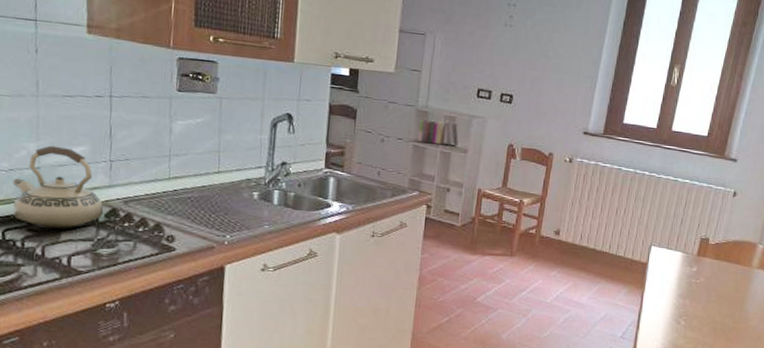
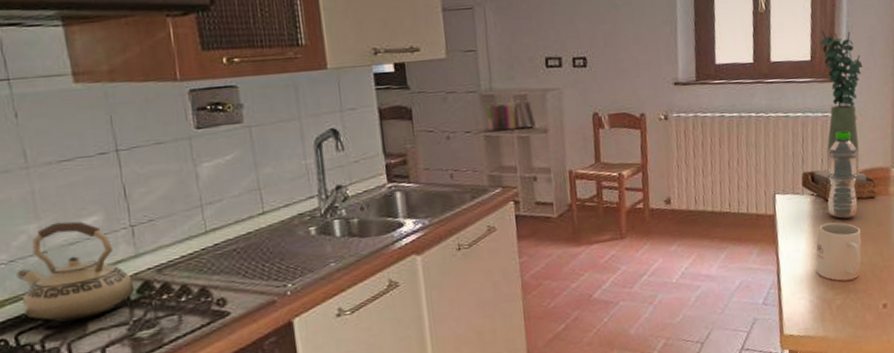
mug: none [673,280,720,333] -> present [816,222,862,281]
napkin holder: none [676,231,744,267] -> present [801,169,879,201]
water bottle: none [694,202,732,280] -> present [827,130,858,219]
vase: none [699,112,753,256] -> present [820,30,863,192]

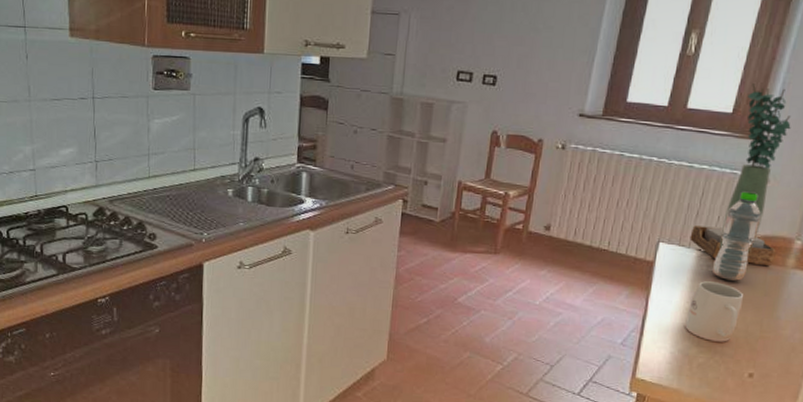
teakettle: present [16,221,135,323] -> none [13,148,92,229]
books: present [486,100,536,131] -> none [392,106,436,136]

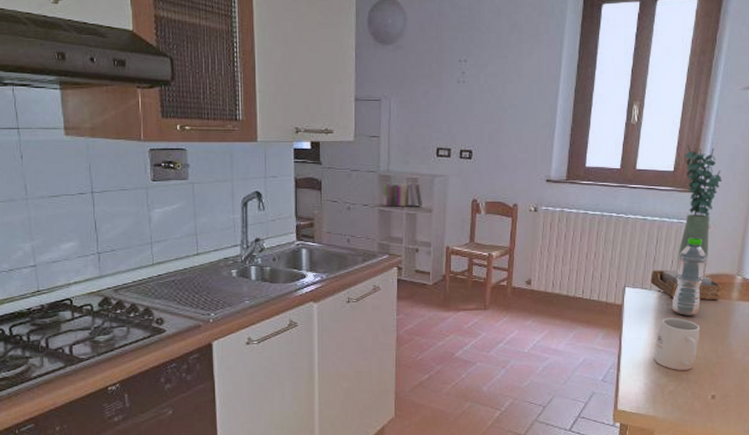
books: none [392,106,436,136] -> present [383,182,422,207]

